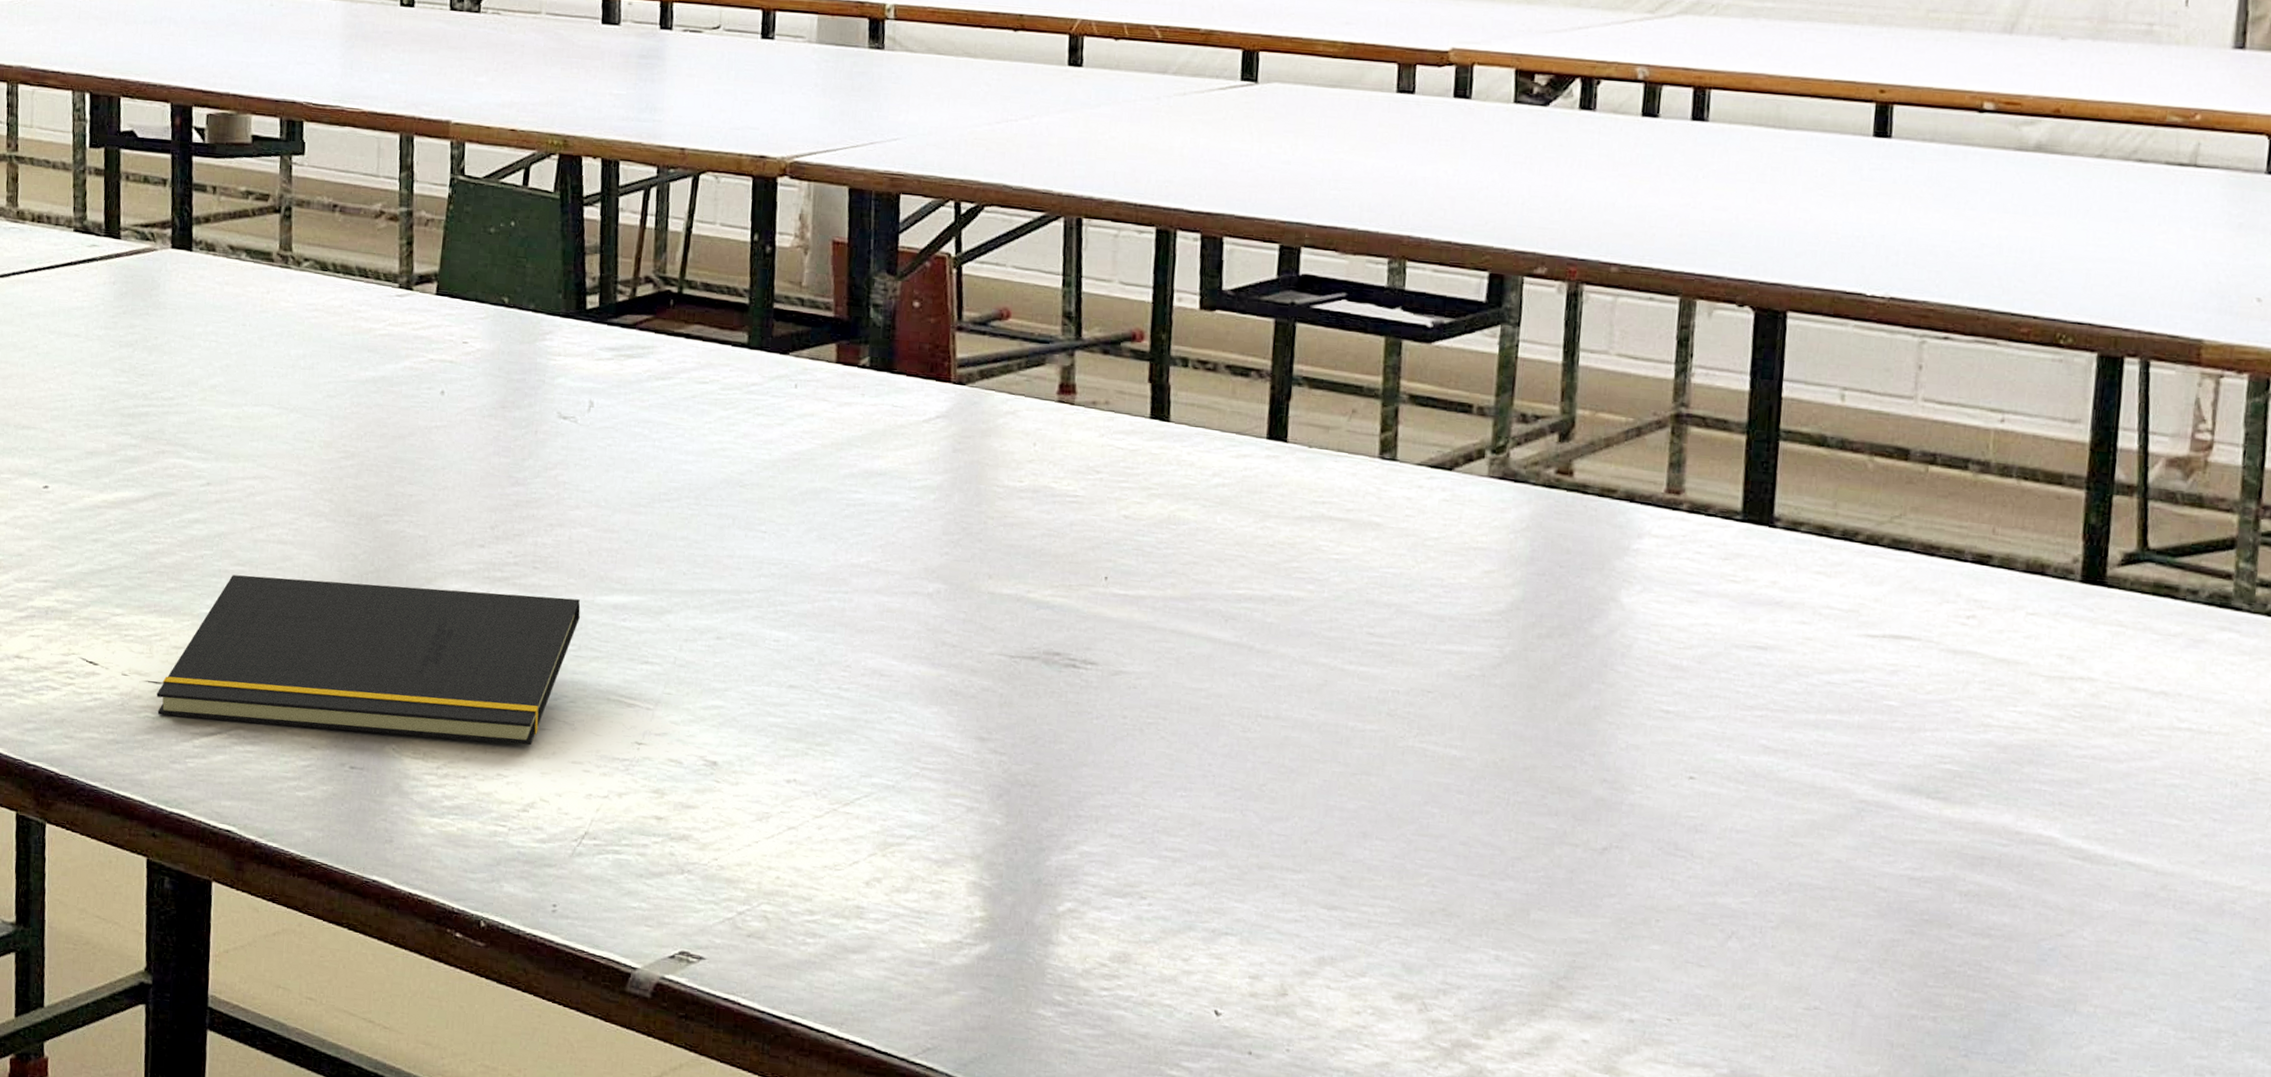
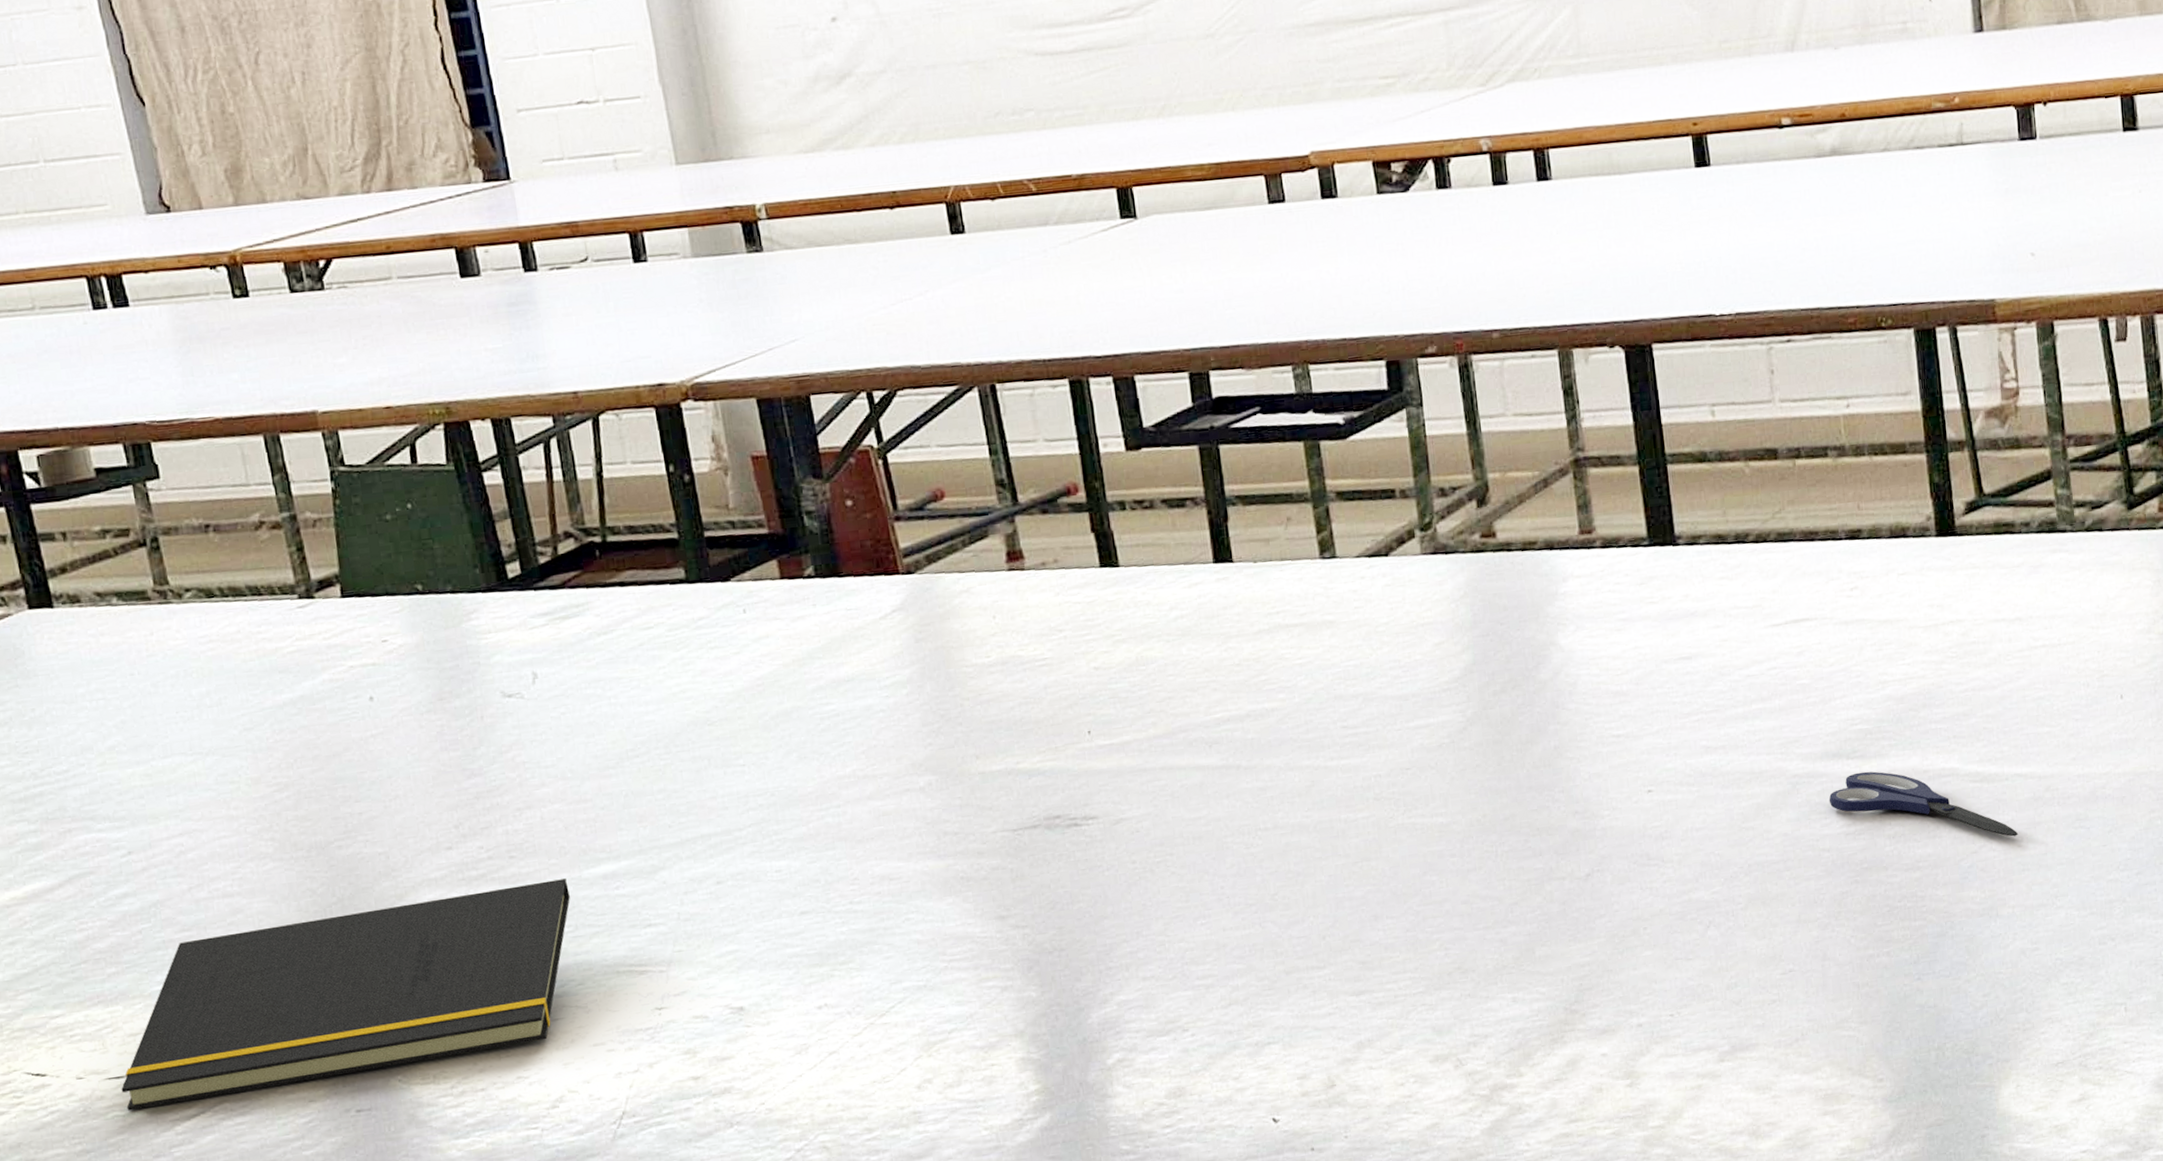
scissors: none [1896,815,2118,930] -> present [1829,771,2019,837]

